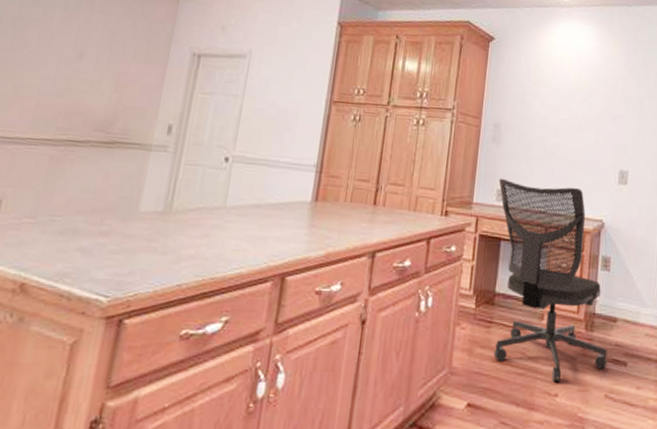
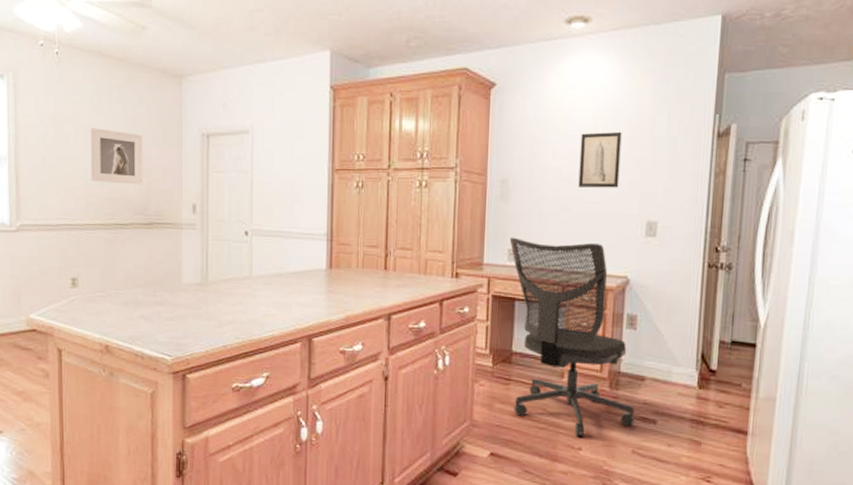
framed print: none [46,34,122,100] -> present [90,128,143,185]
wall art: none [562,88,600,139] -> present [578,131,622,188]

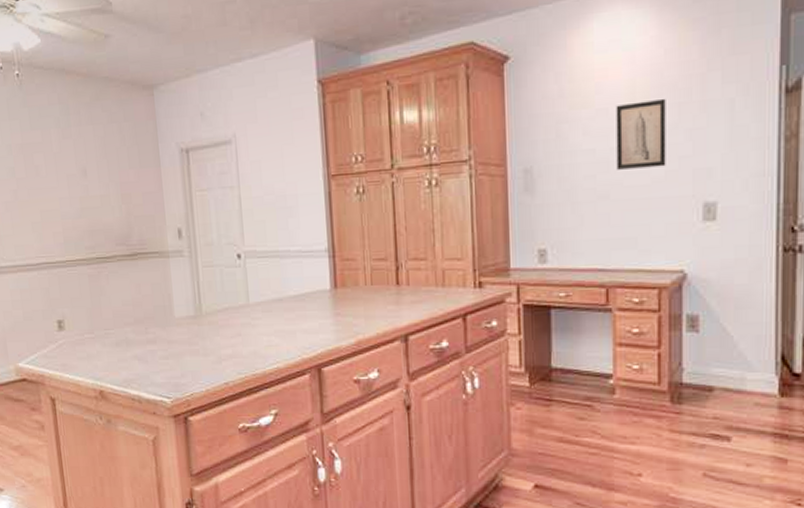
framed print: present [90,128,143,185] -> none [60,154,123,214]
office chair: present [509,237,635,438] -> none [538,233,704,462]

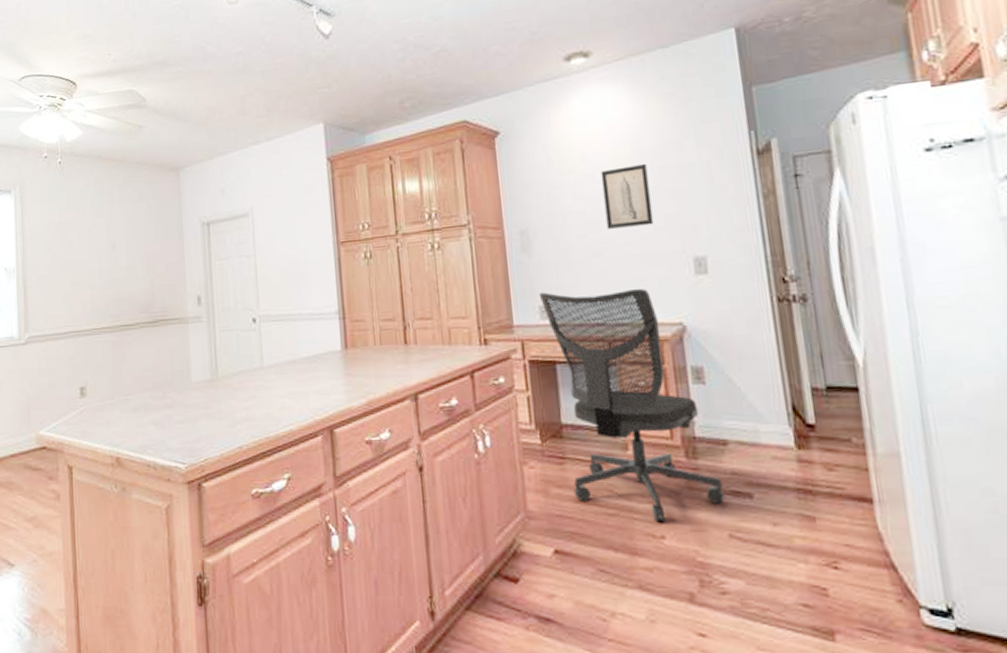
office chair: none [538,233,704,462] -> present [539,288,725,523]

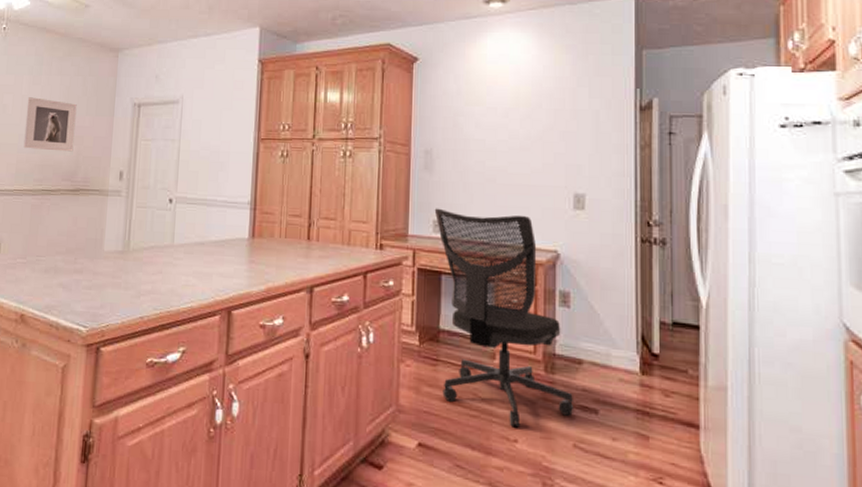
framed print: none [93,230,147,285] -> present [23,97,77,152]
wall art: present [600,163,654,229] -> none [502,104,544,160]

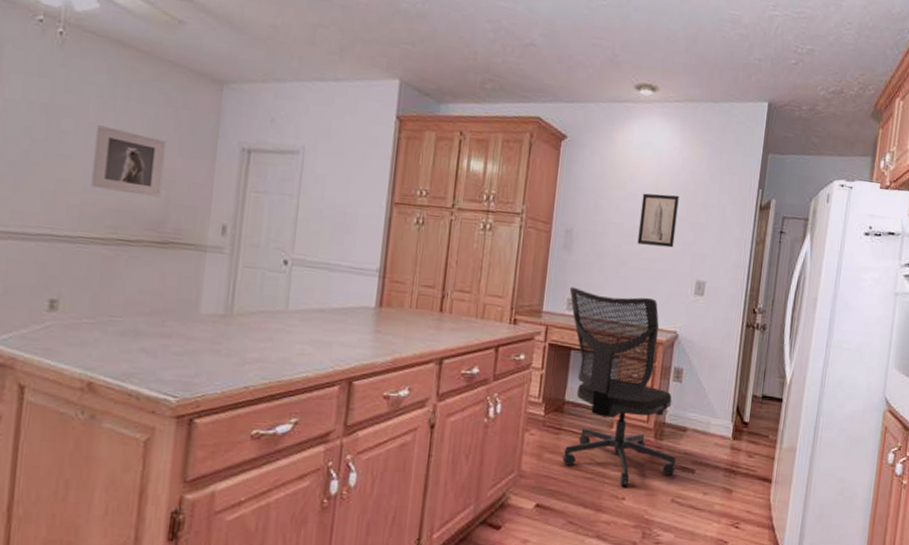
wall art: none [502,104,544,160] -> present [637,193,679,248]

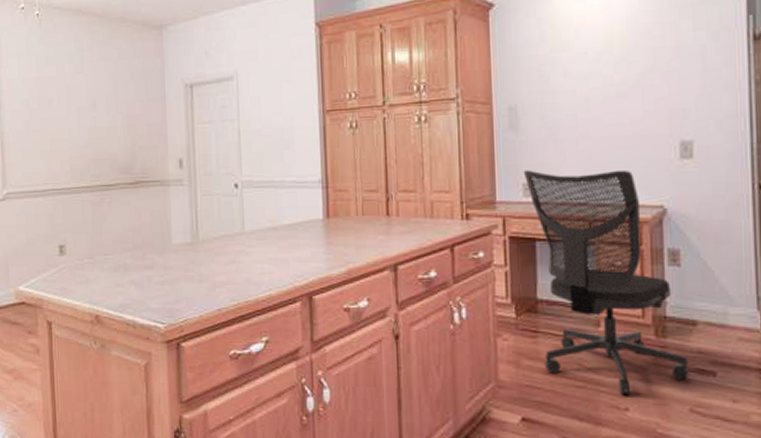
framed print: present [90,125,166,197] -> none [72,87,128,143]
wall art: present [637,193,679,248] -> none [594,43,644,109]

